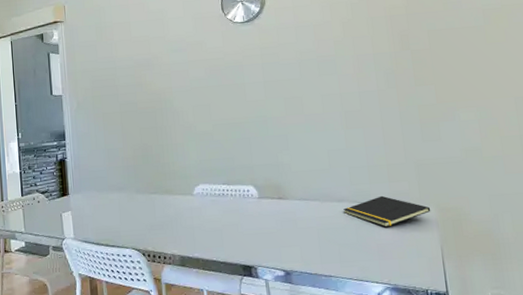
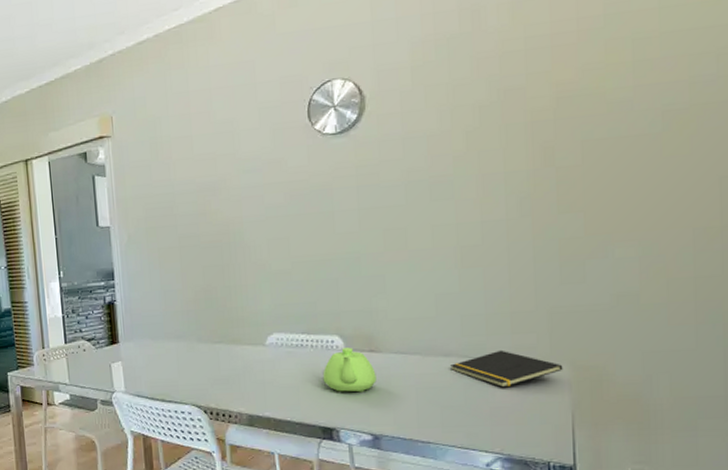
teapot: none [241,196,285,234] -> present [322,347,377,393]

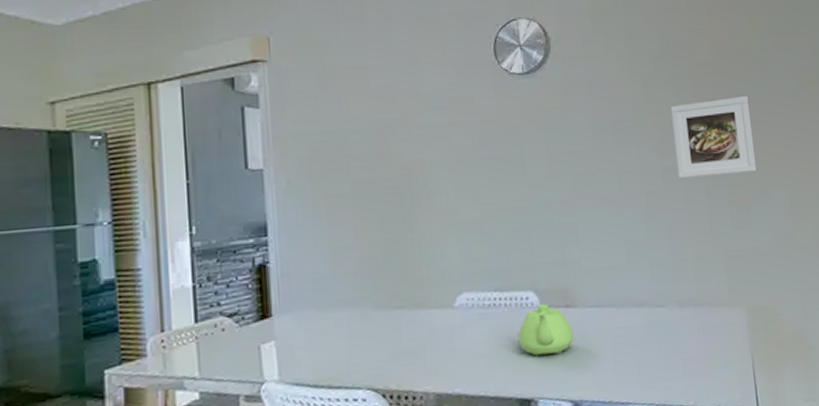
notepad: present [450,349,563,388] -> none [643,296,741,336]
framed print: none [497,142,599,234] -> present [671,95,757,179]

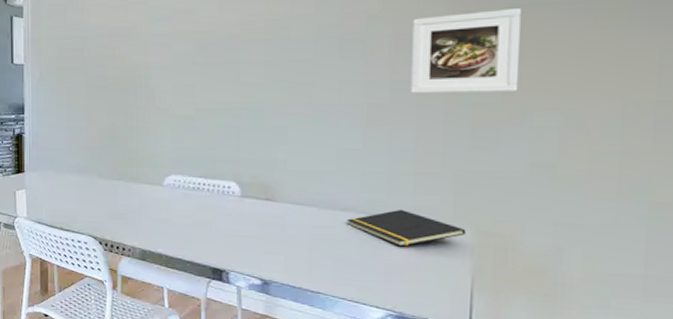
teapot: present [518,304,574,356] -> none [217,194,270,238]
notepad: none [643,296,741,336] -> present [347,209,467,247]

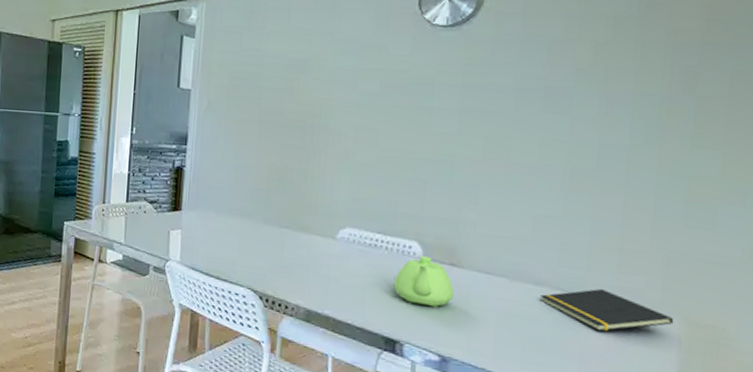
teapot: none [217,194,270,238] -> present [393,256,454,308]
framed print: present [410,7,523,94] -> none [620,74,749,167]

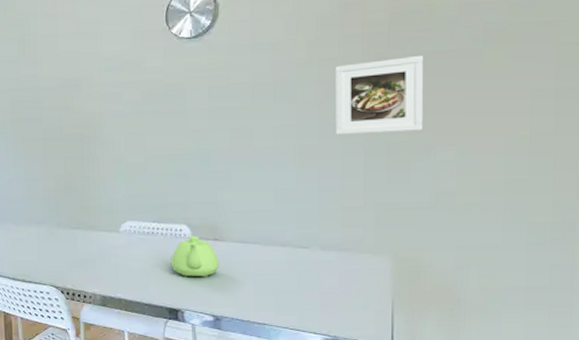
notepad: present [540,288,674,332] -> none [286,241,386,276]
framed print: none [620,74,749,167] -> present [335,55,424,136]

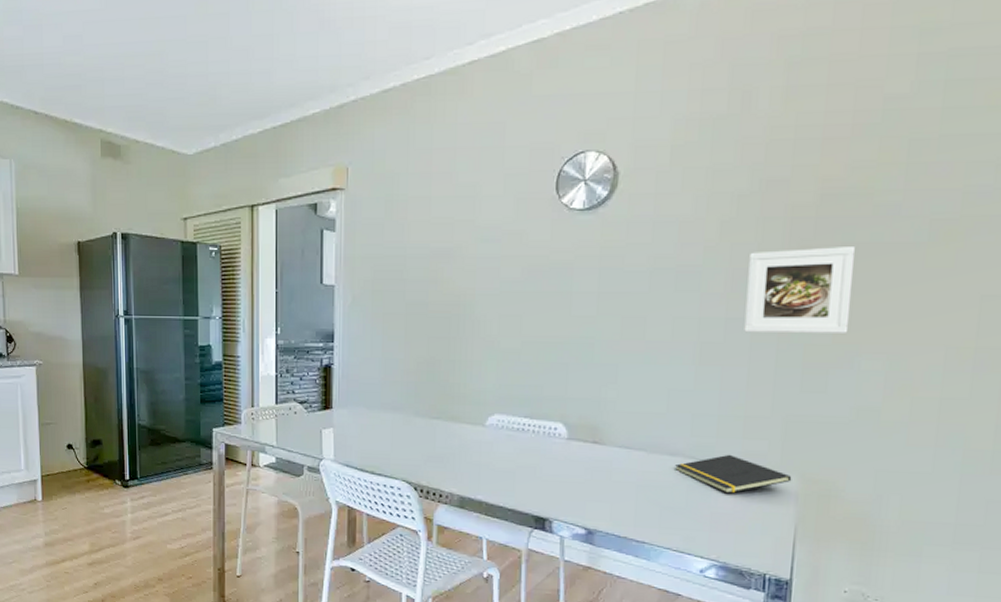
teapot: present [171,236,219,277] -> none [541,436,597,484]
notepad: none [286,241,386,276] -> present [675,454,792,494]

